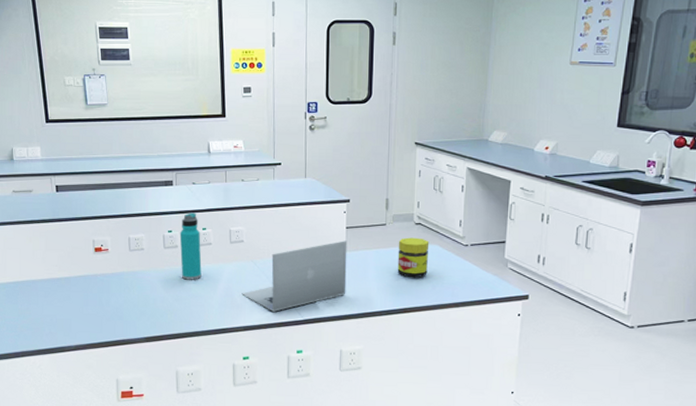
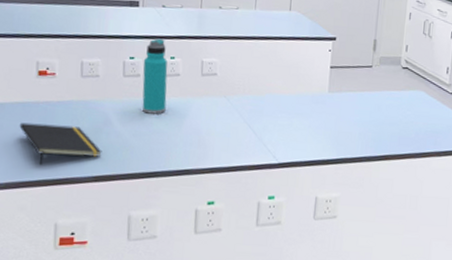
notepad: none [83,293,151,329] -> present [19,122,102,165]
laptop: present [242,240,347,312] -> none [210,80,331,153]
jar: present [397,237,430,278] -> none [381,81,416,124]

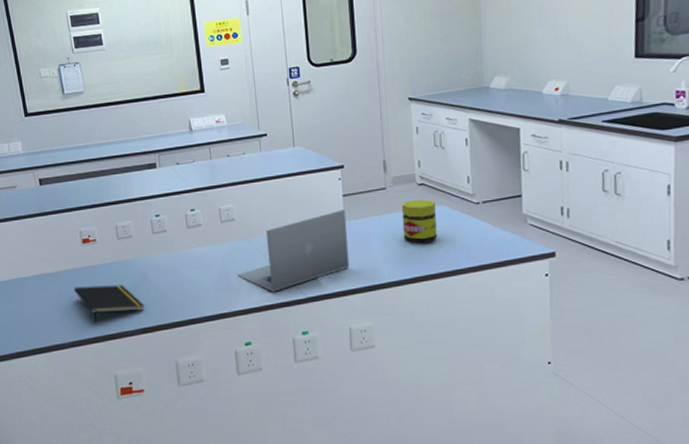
water bottle: present [142,38,168,114] -> none [167,194,194,265]
laptop: none [210,80,331,153] -> present [237,209,350,292]
jar: none [381,81,416,124] -> present [401,199,437,244]

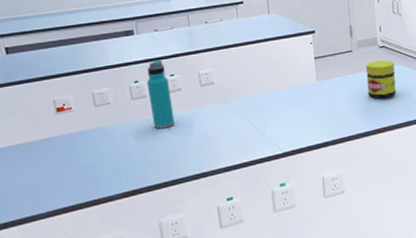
notepad: present [74,285,145,323] -> none [48,151,126,191]
water bottle: none [167,194,194,265] -> present [146,60,175,129]
laptop: present [237,209,350,292] -> none [218,71,322,149]

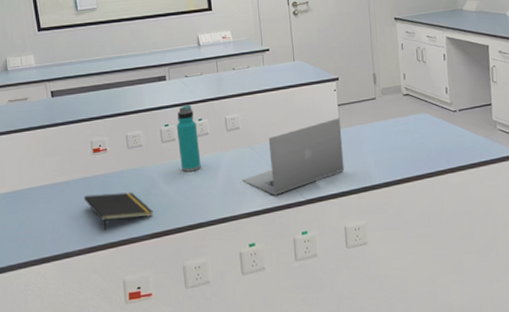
notepad: none [48,151,126,191] -> present [84,192,153,230]
laptop: none [218,71,322,149] -> present [242,118,345,195]
jar: present [365,60,396,99] -> none [389,108,421,148]

